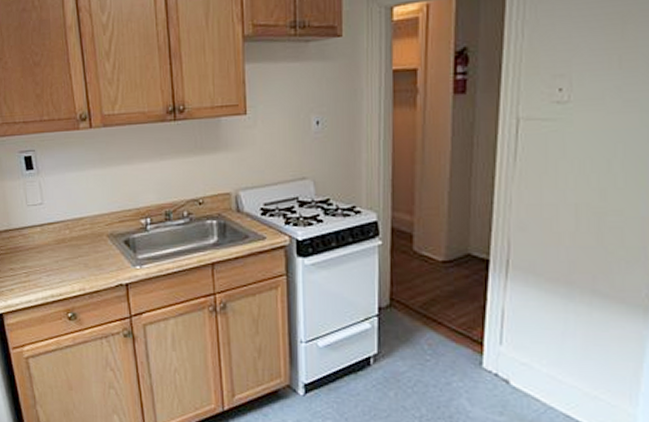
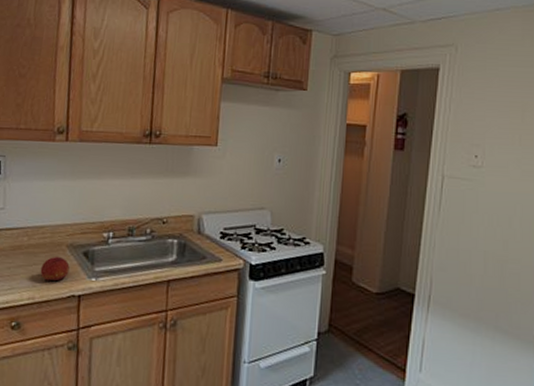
fruit: none [86,246,113,272] -> present [40,256,70,282]

